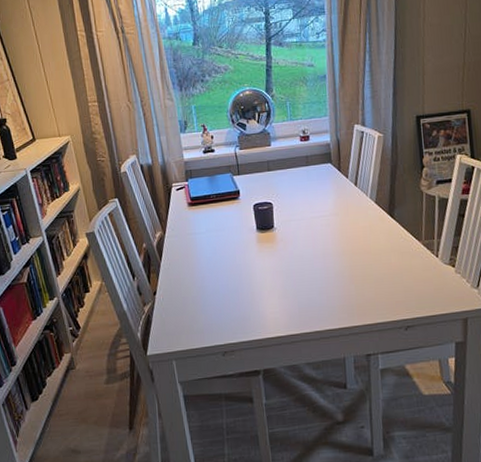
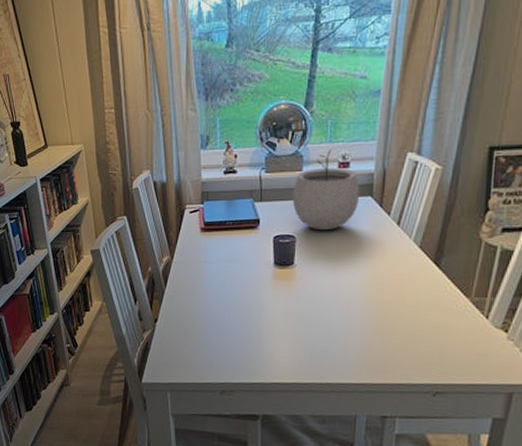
plant pot: none [265,125,322,196] -> present [292,149,360,231]

